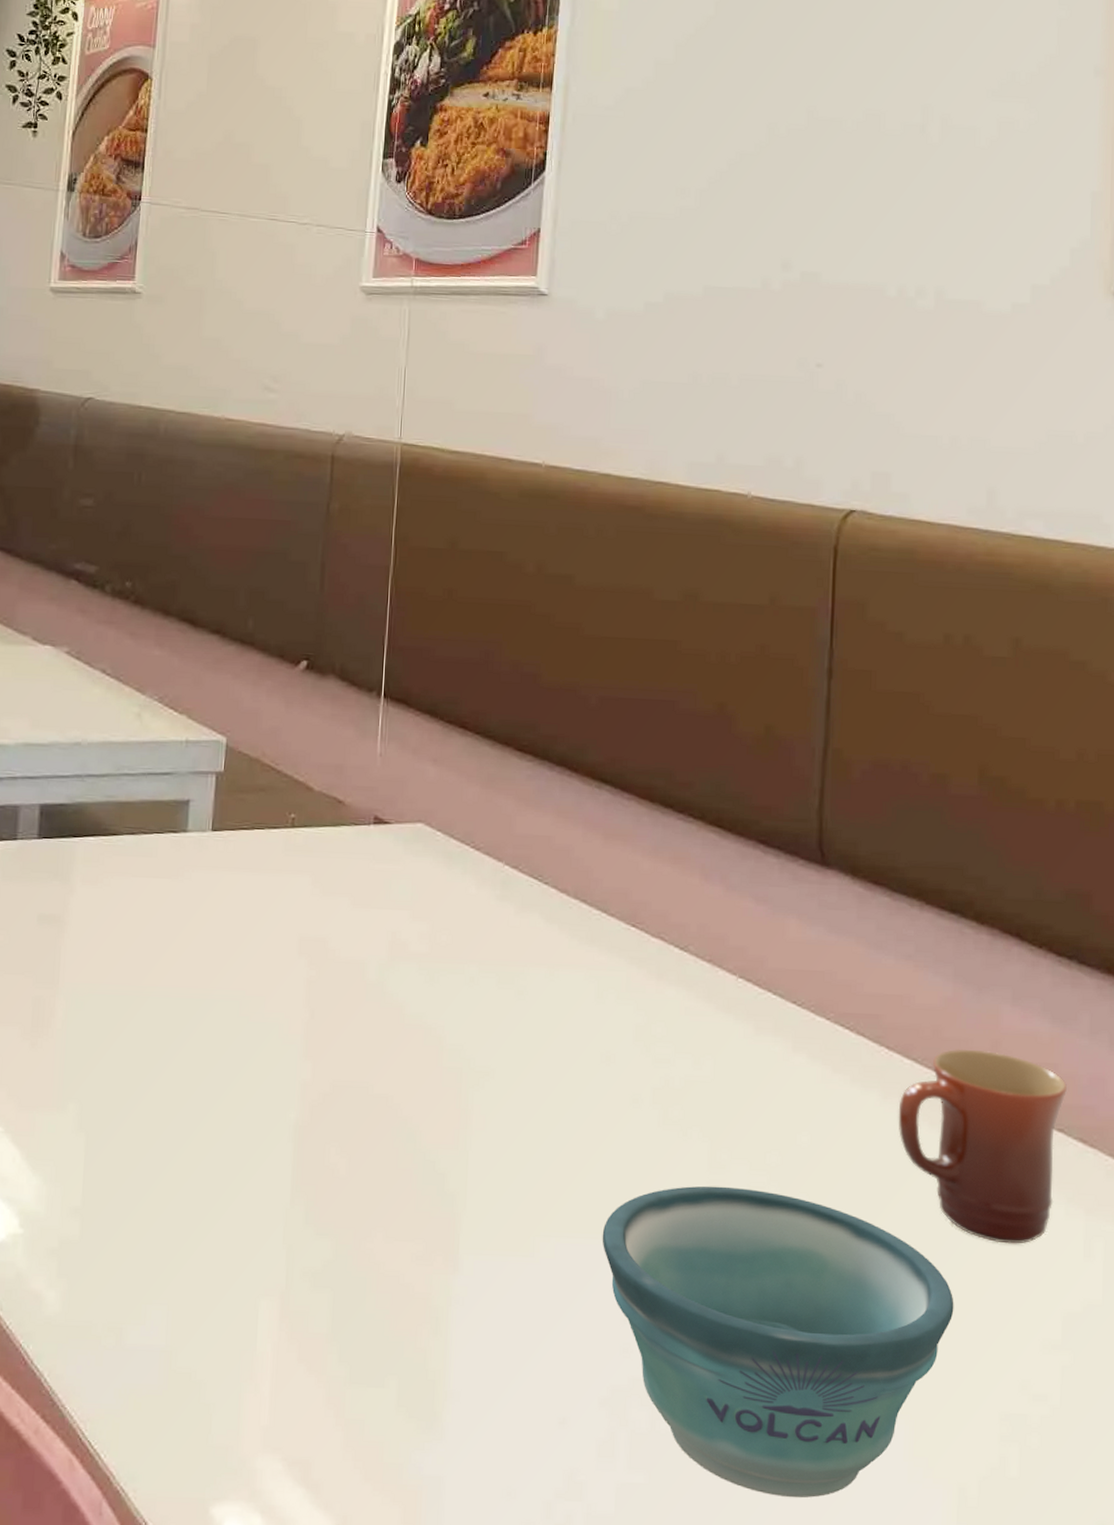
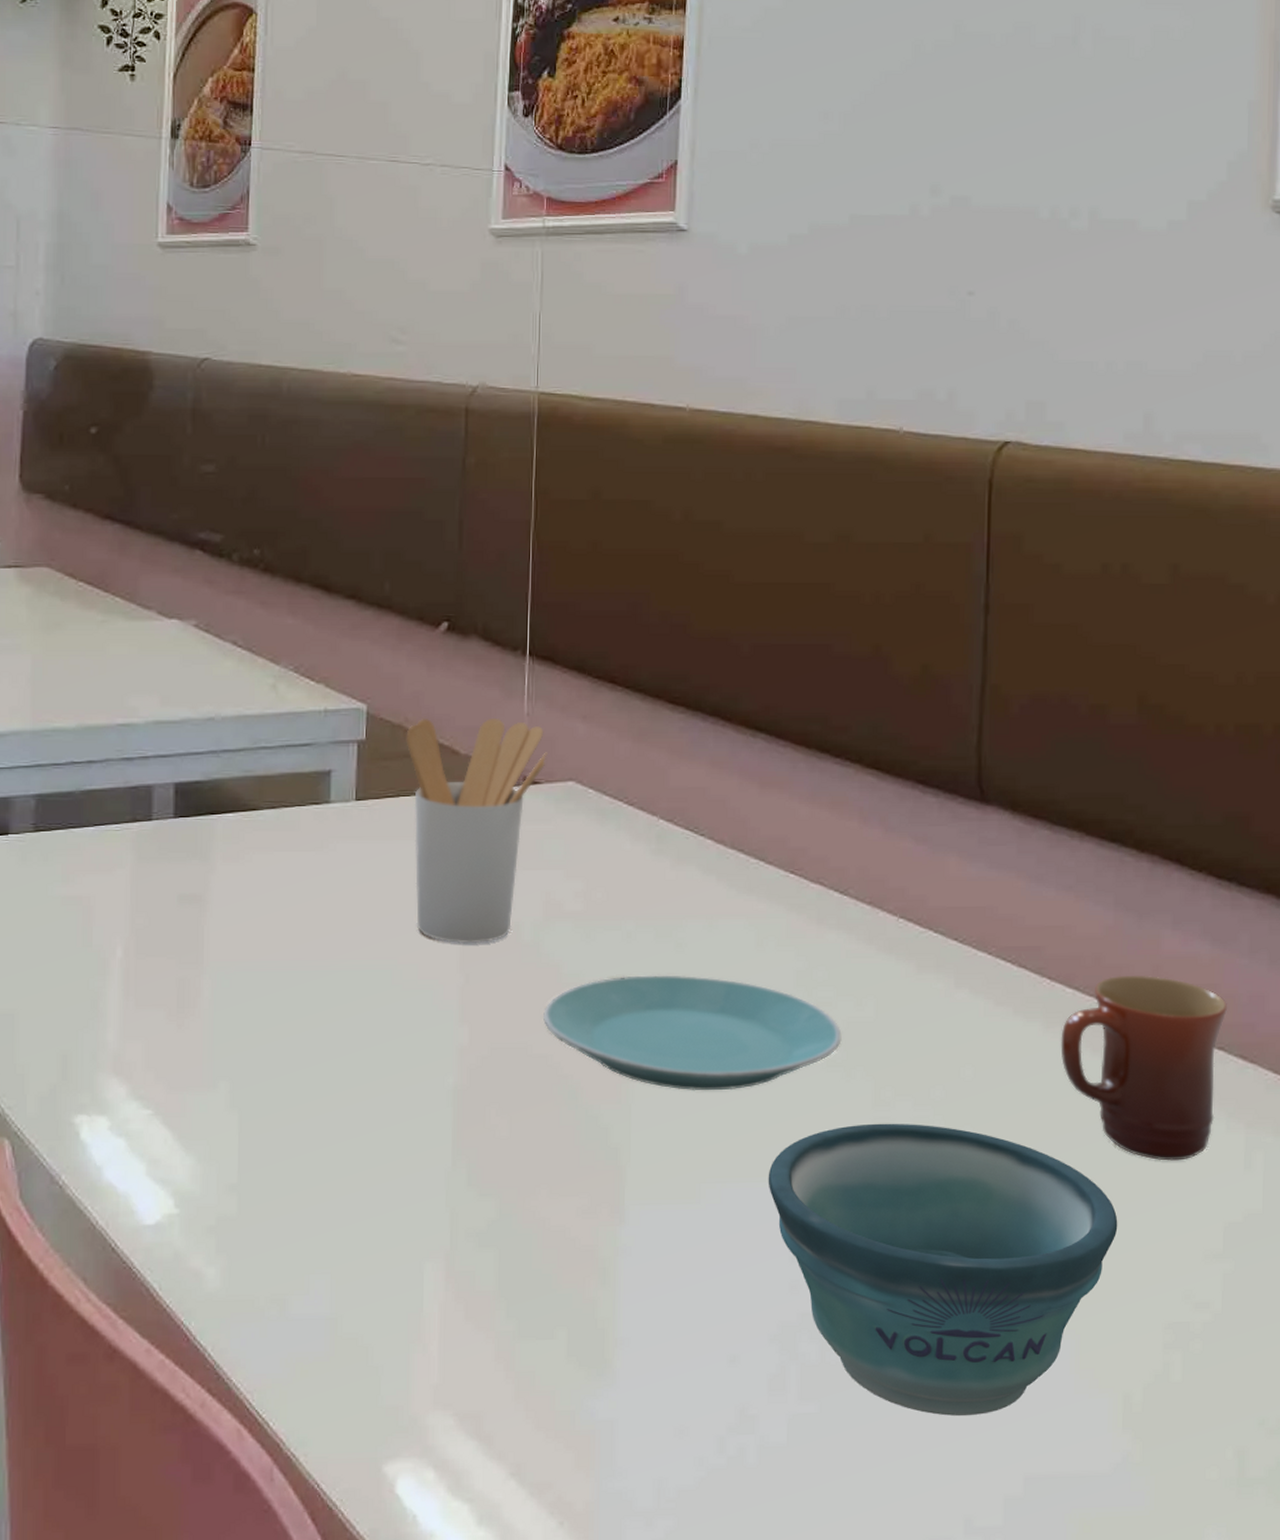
utensil holder: none [262,753,398,979] -> present [406,718,548,944]
plate: none [385,1021,679,1143] -> present [543,975,842,1091]

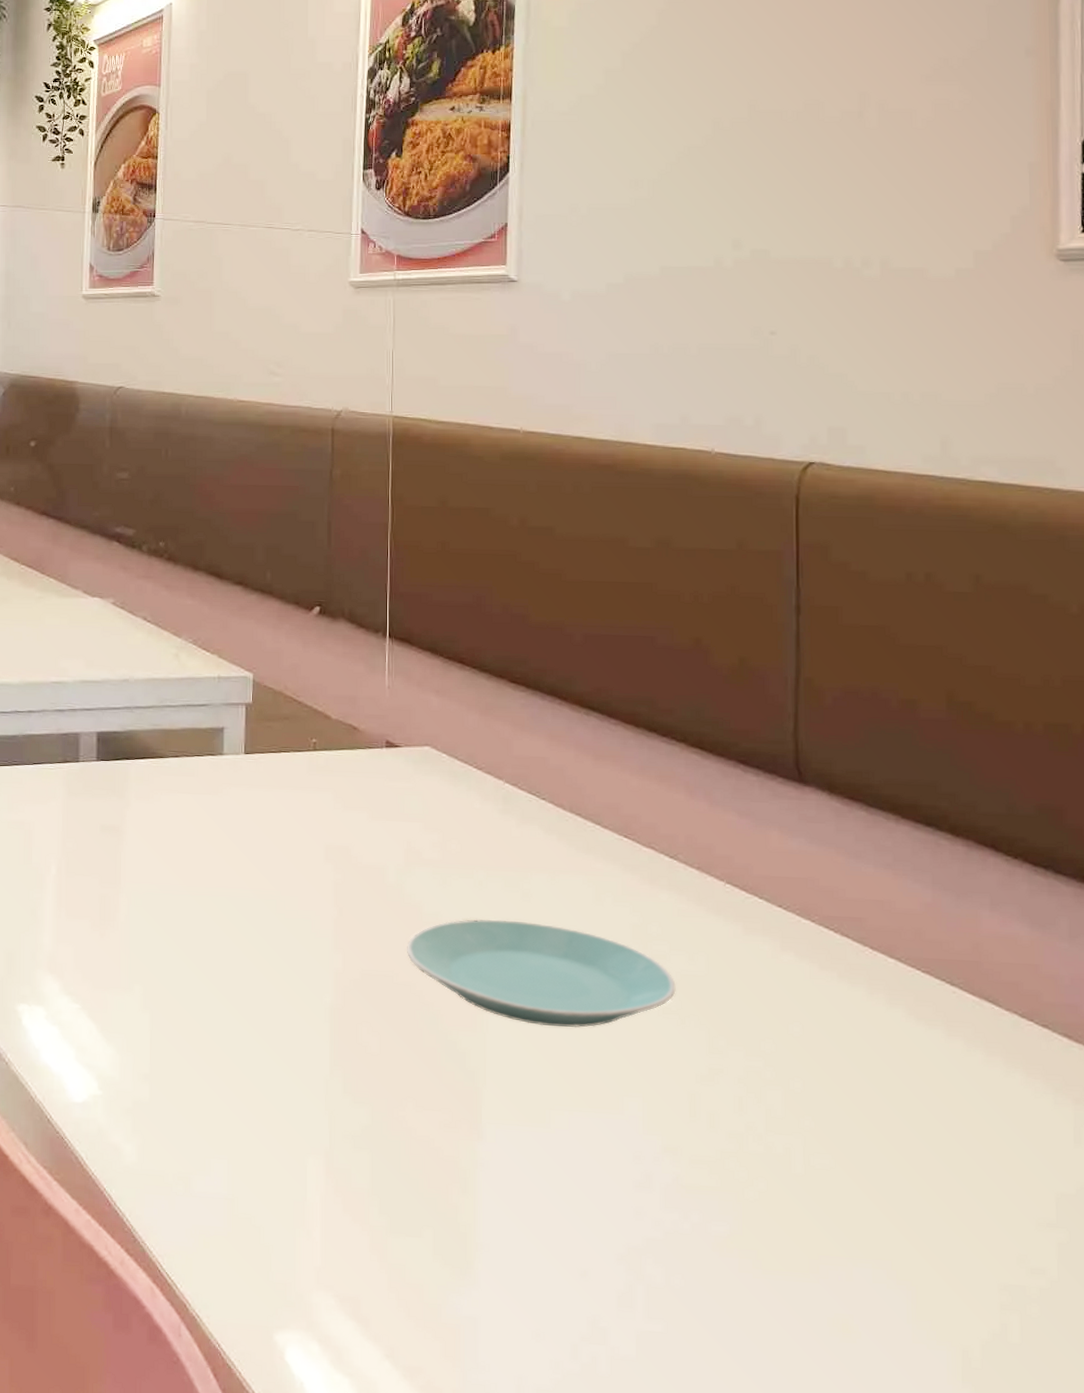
utensil holder: present [406,718,548,944] -> none [286,686,406,882]
bowl: present [768,1123,1118,1417] -> none [611,1069,949,1353]
mug: present [1060,975,1227,1161] -> none [885,949,1049,1130]

